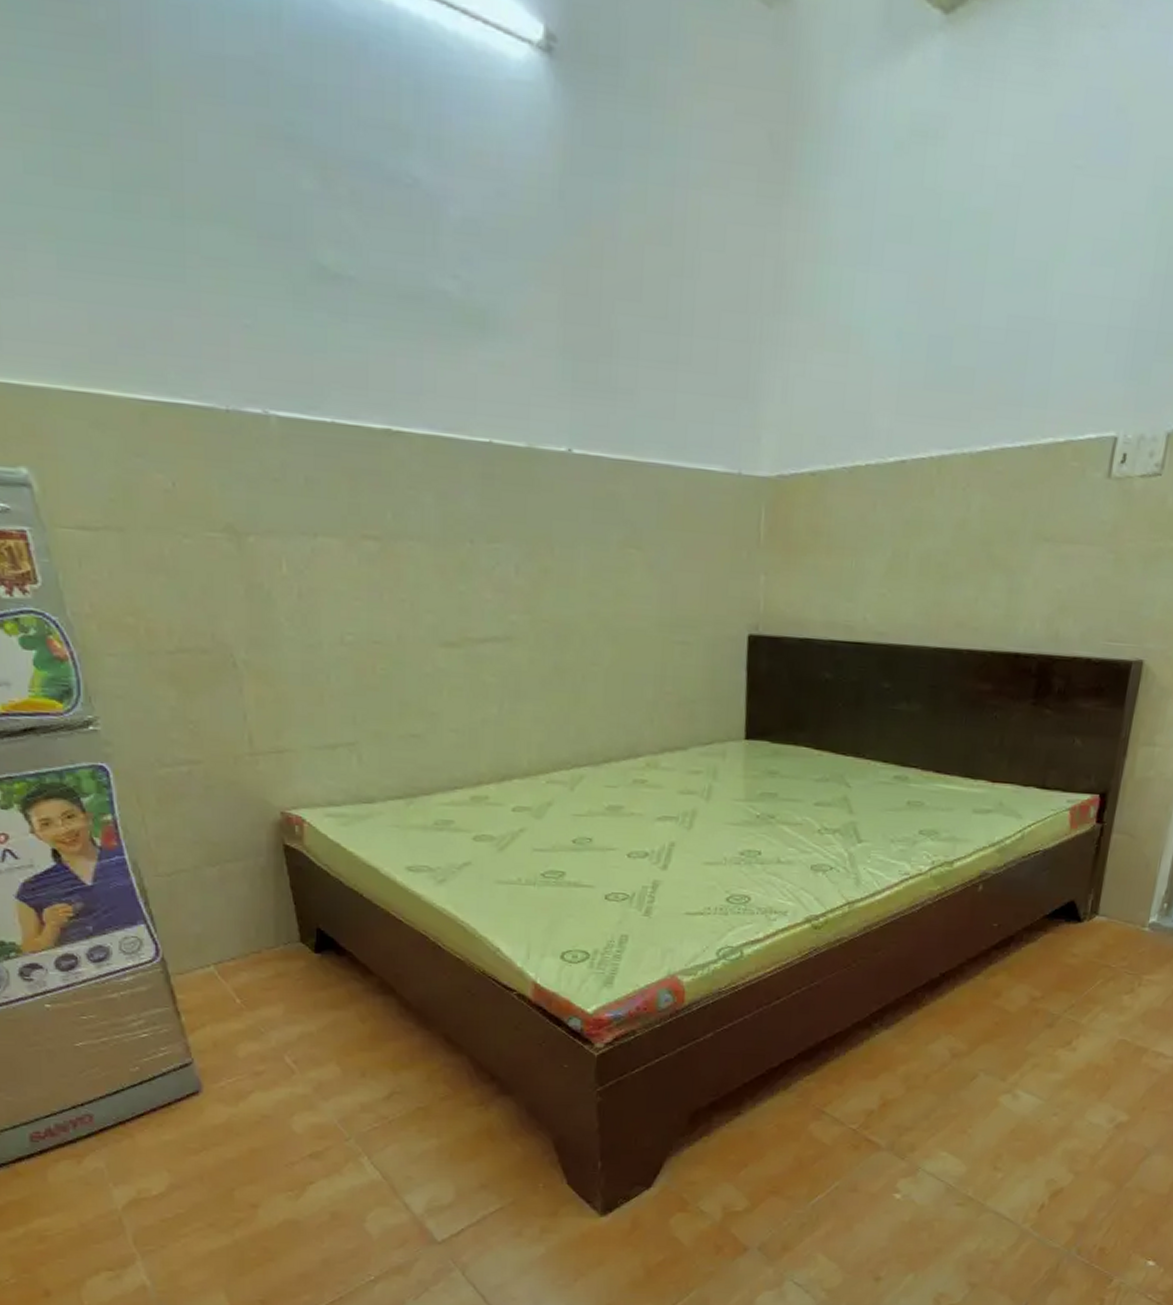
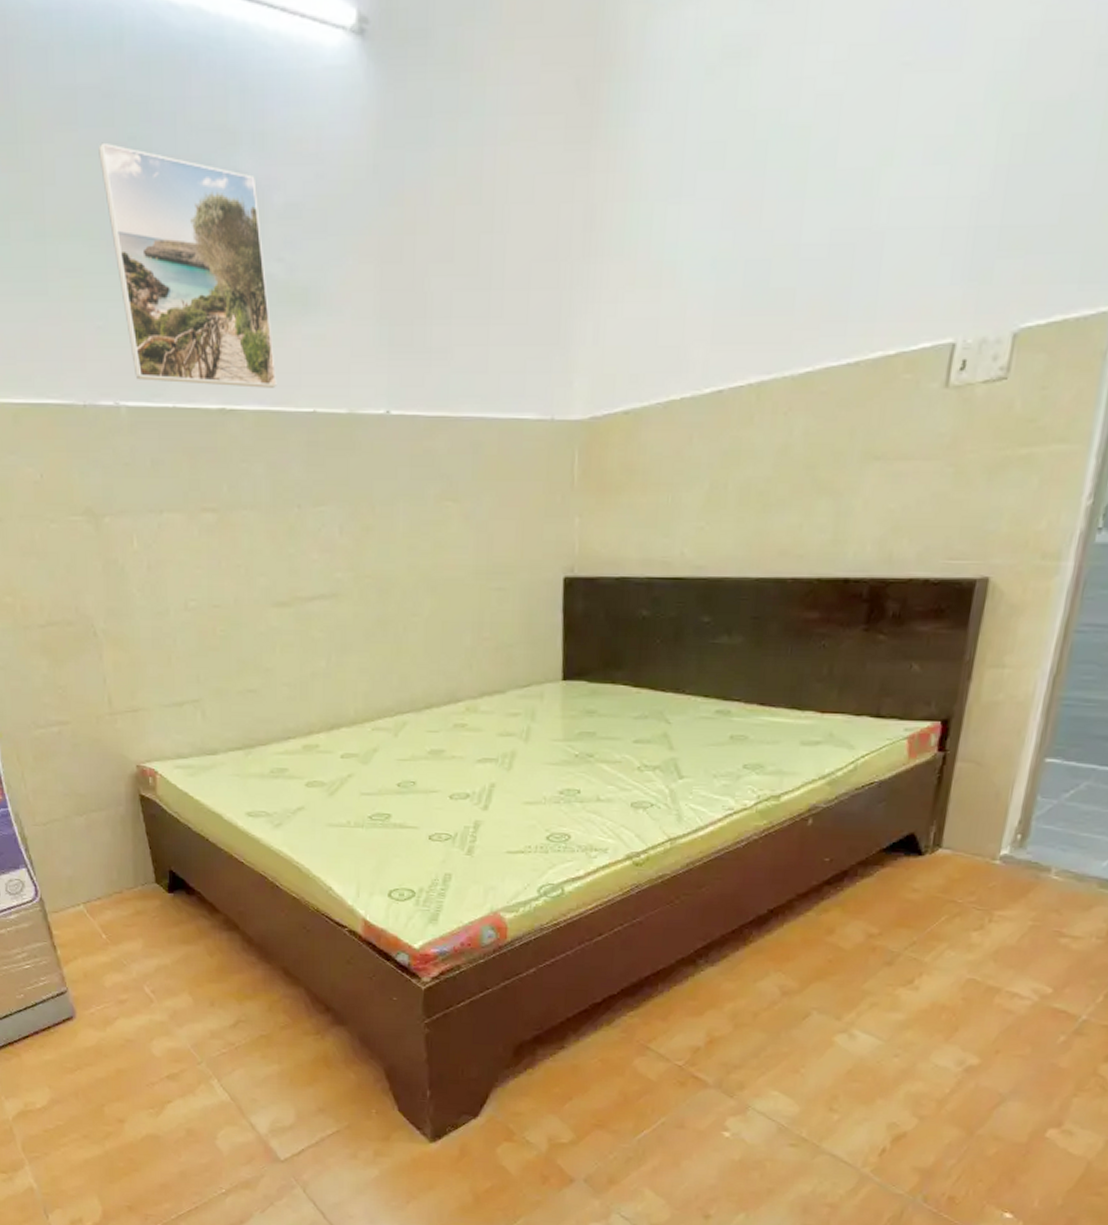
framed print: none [250,122,450,413] -> present [98,142,277,388]

